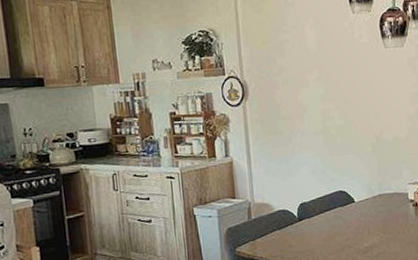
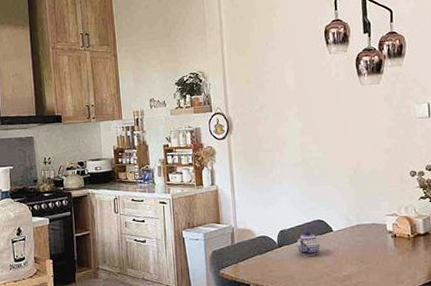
teapot: none [317,203,342,229] -> present [296,231,321,256]

